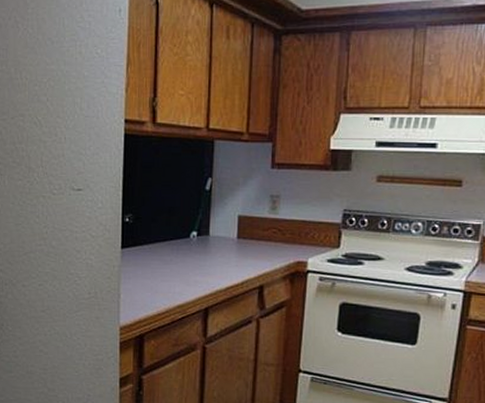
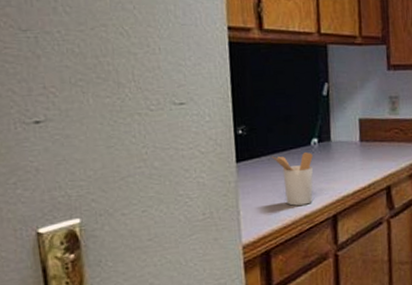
utensil holder: none [152,245,191,295] -> present [271,152,314,206]

